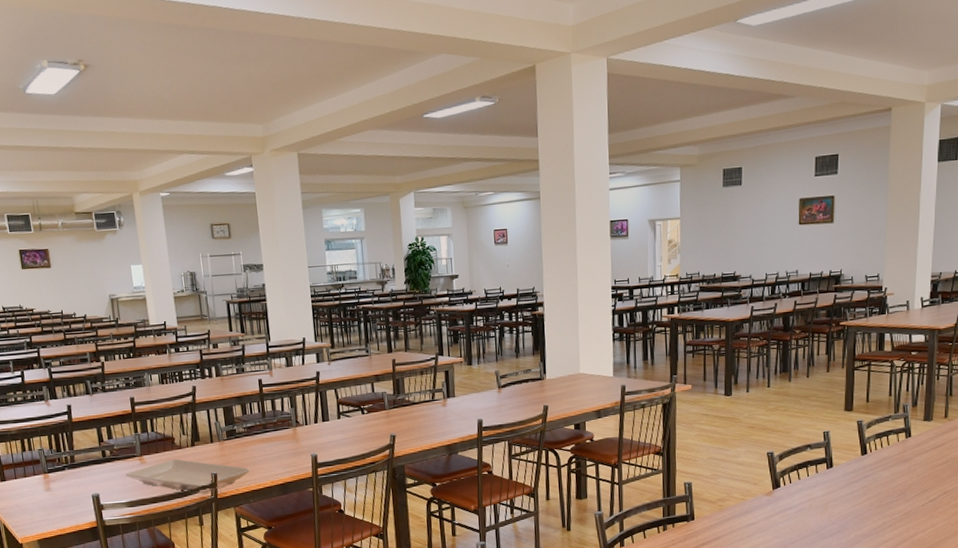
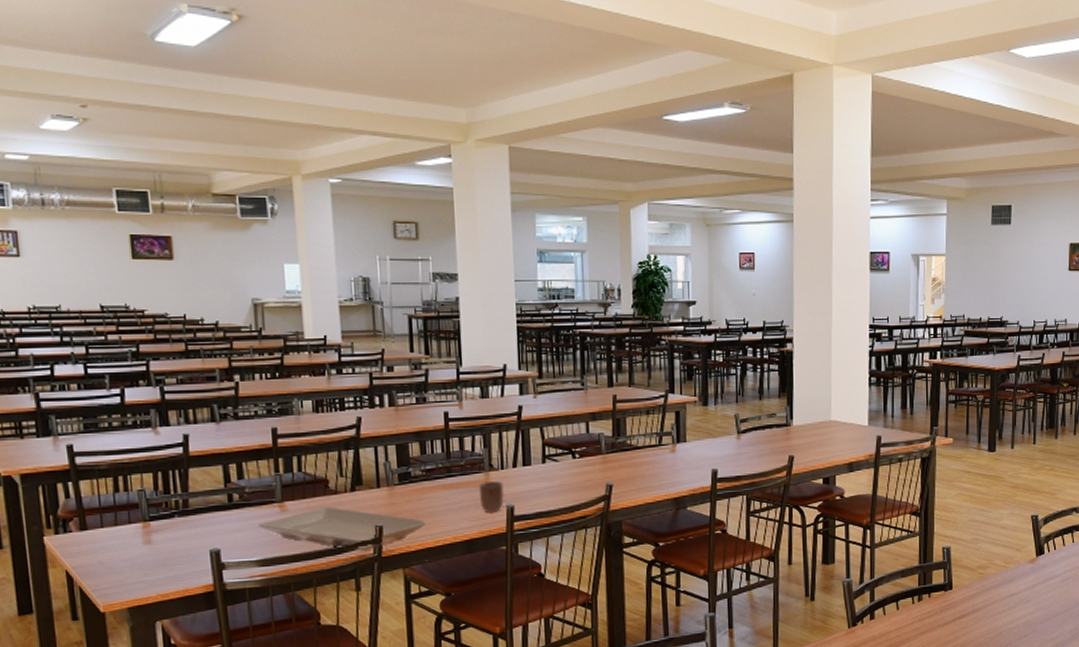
cup: none [288,435,309,461] -> present [478,481,504,512]

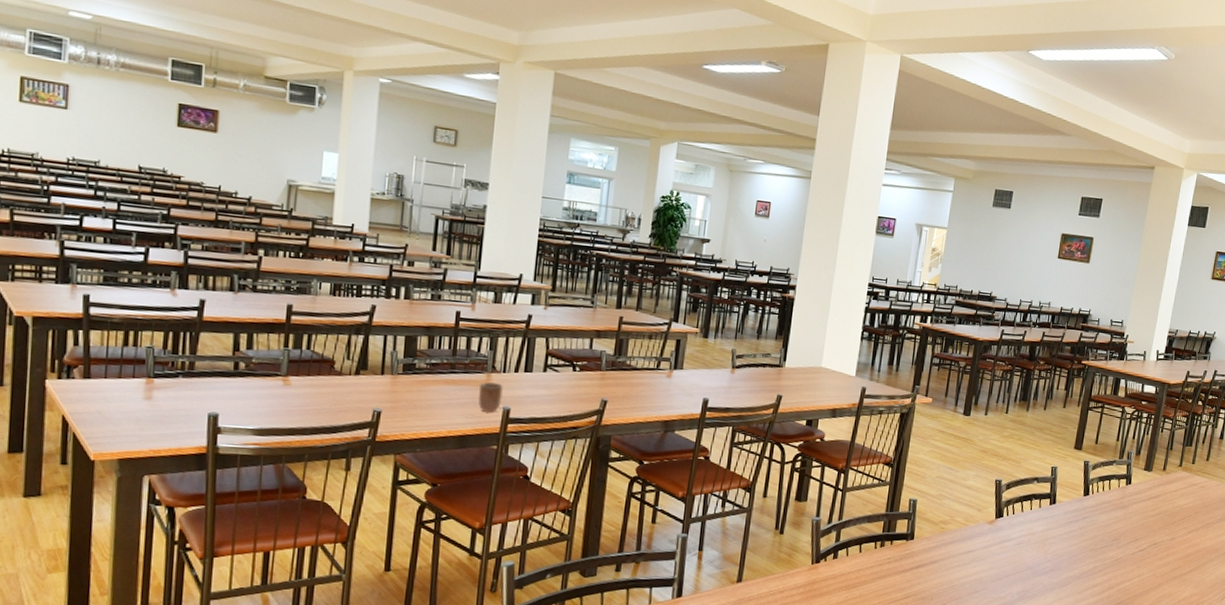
tray: present [258,506,427,551] -> none [260,386,424,433]

